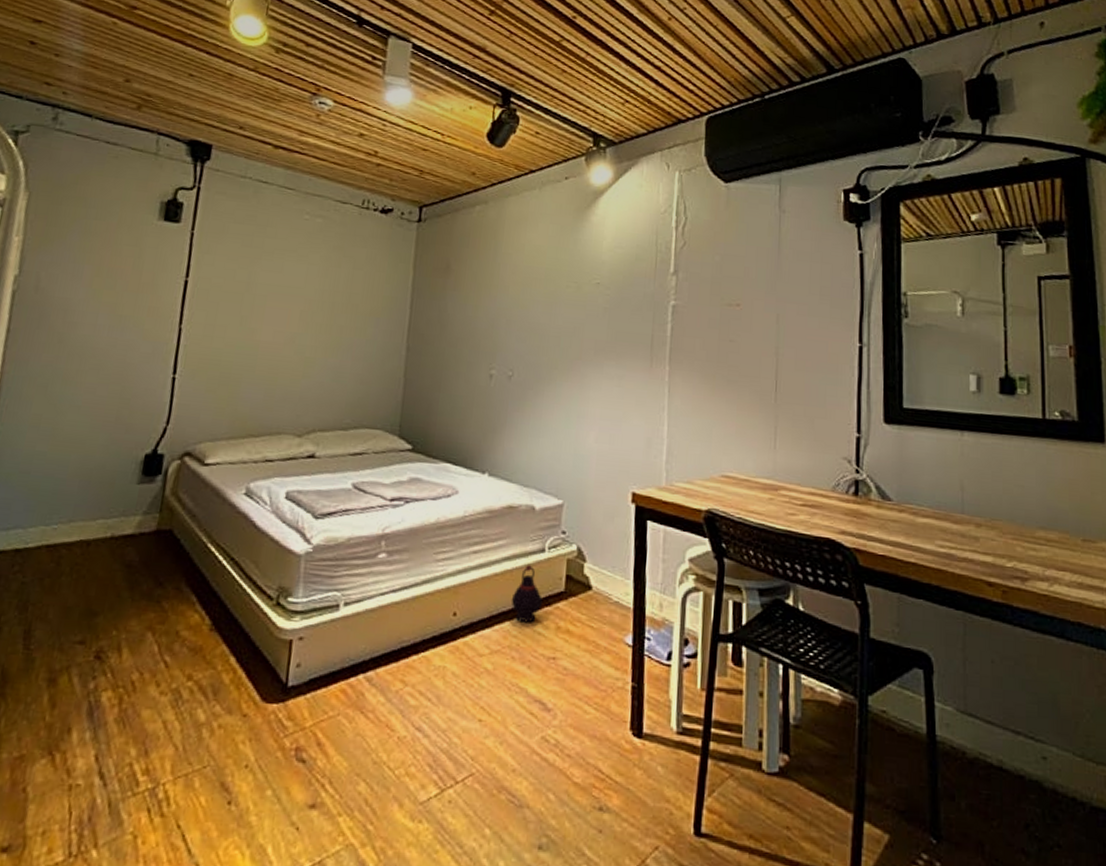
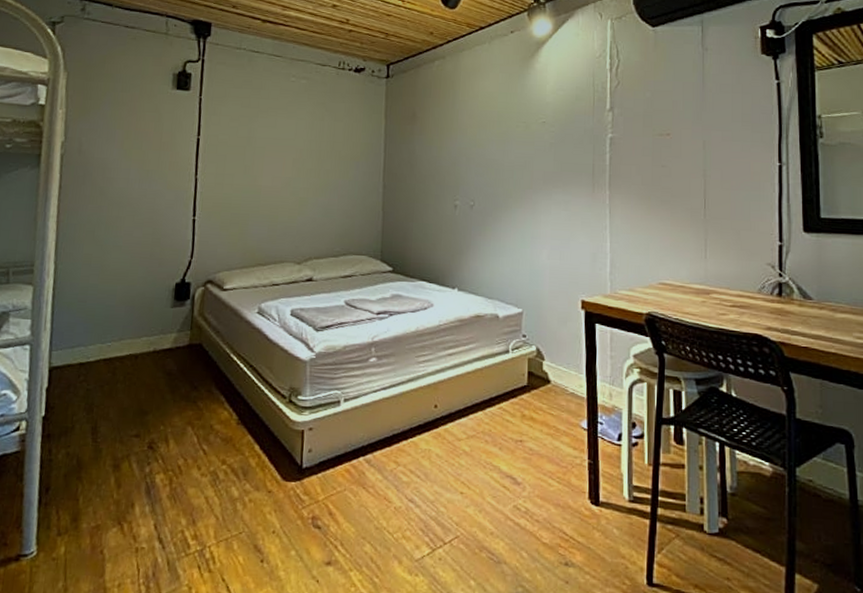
lantern: present [511,565,543,623] -> none [482,364,509,412]

